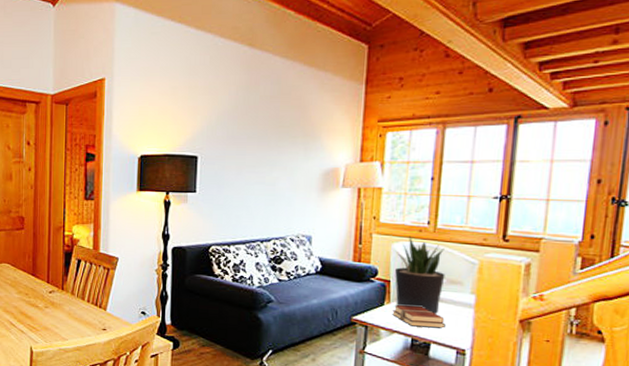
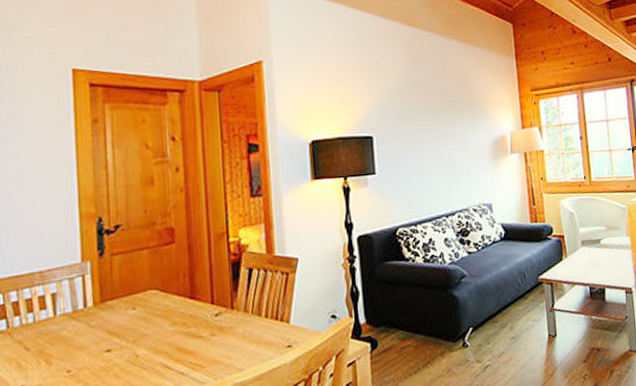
books: present [392,305,446,329] -> none [570,255,613,276]
planter: present [395,235,445,314] -> none [565,191,607,260]

